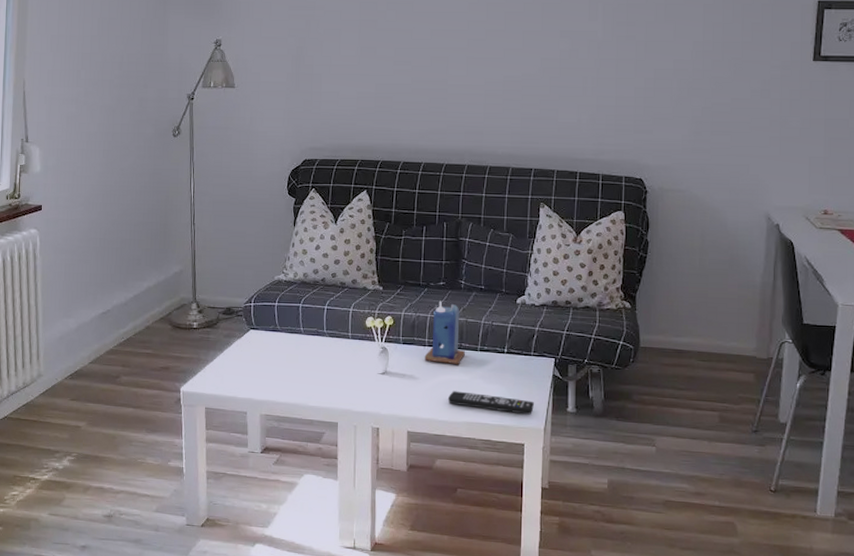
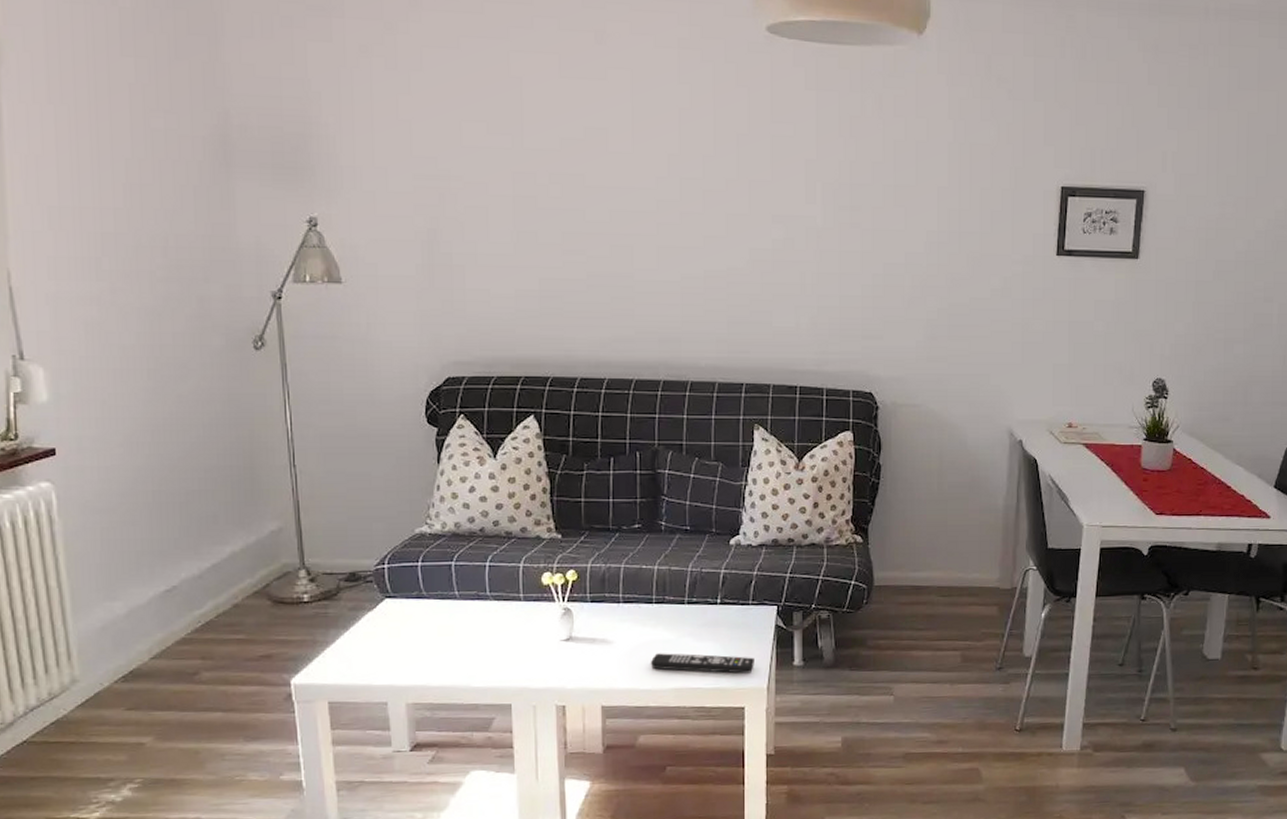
candle: present [424,300,465,365] -> none [619,547,669,623]

